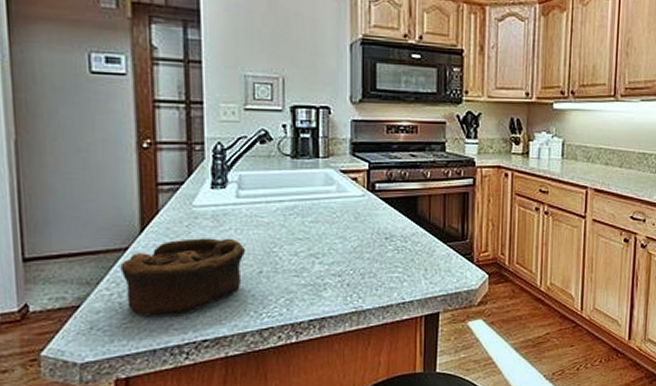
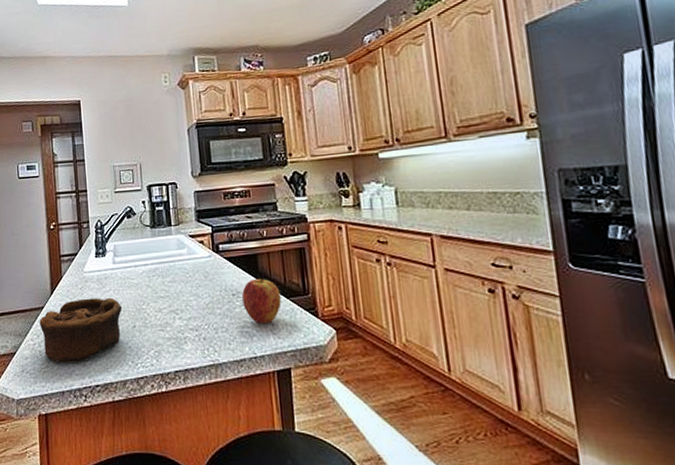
apple: none [396,221,438,270] -> present [242,278,281,325]

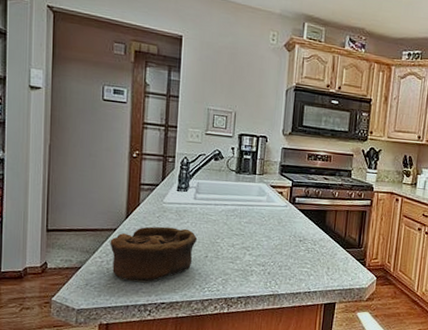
apple: present [242,278,281,325] -> none [307,230,340,267]

